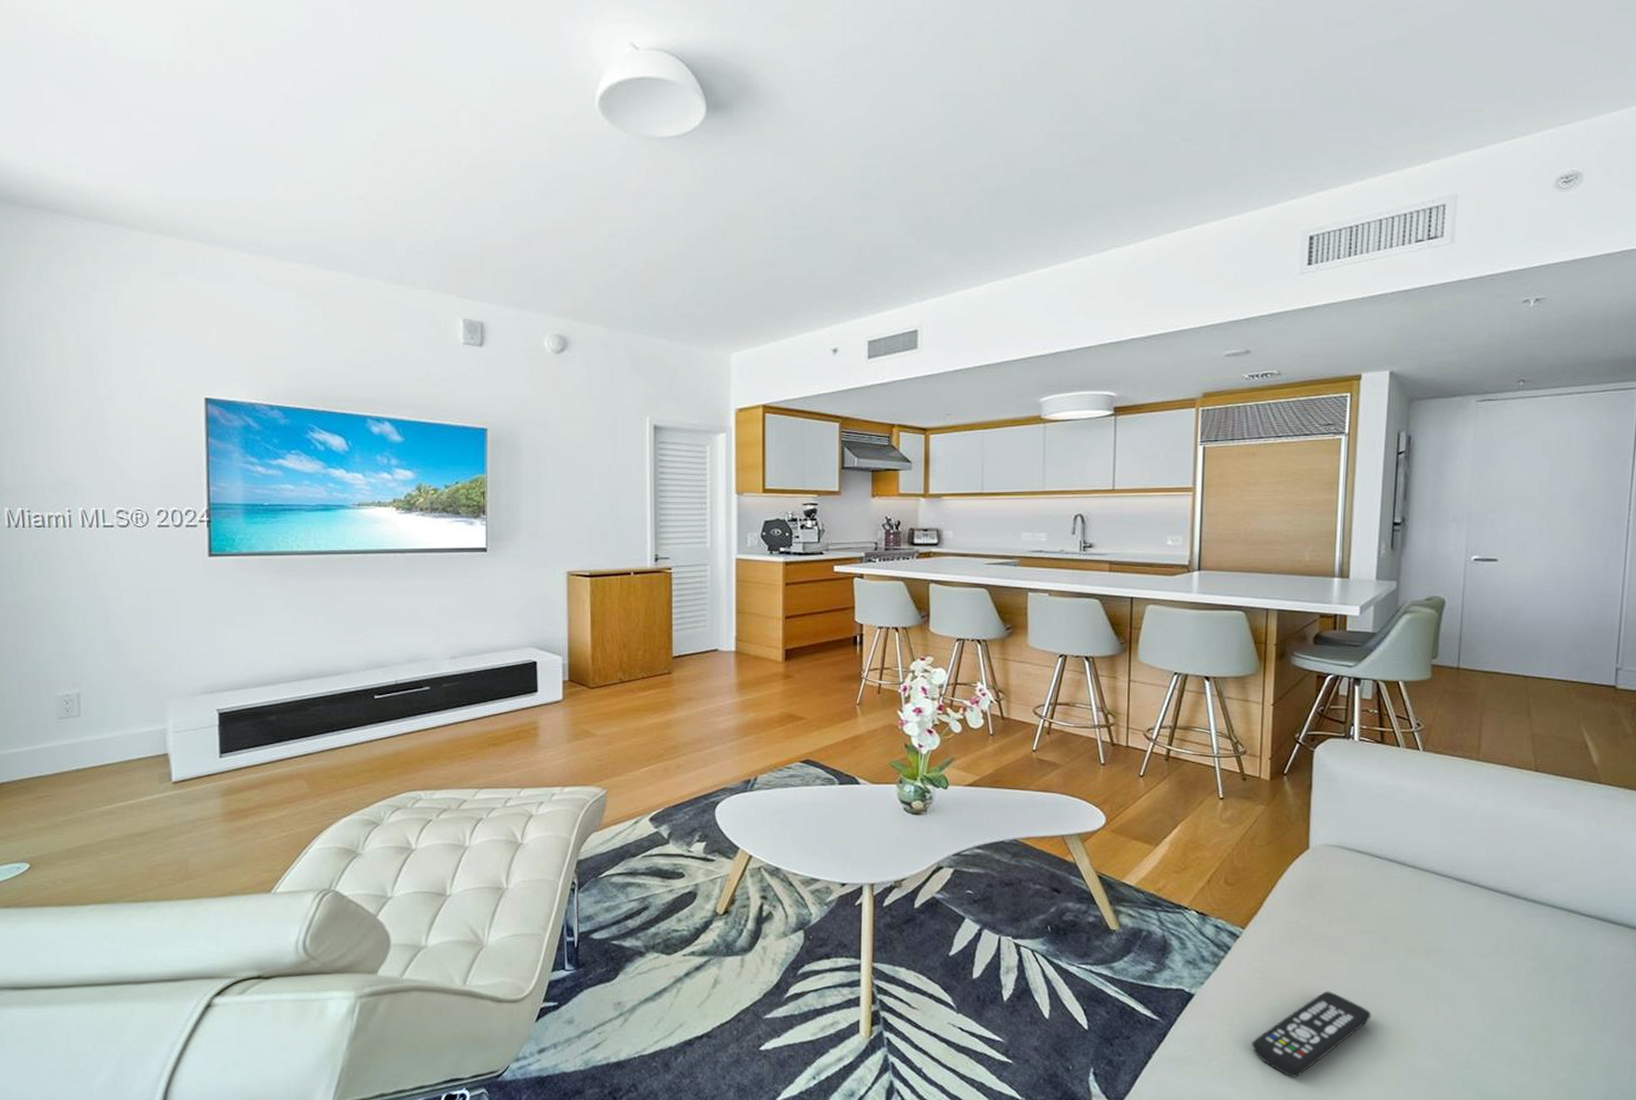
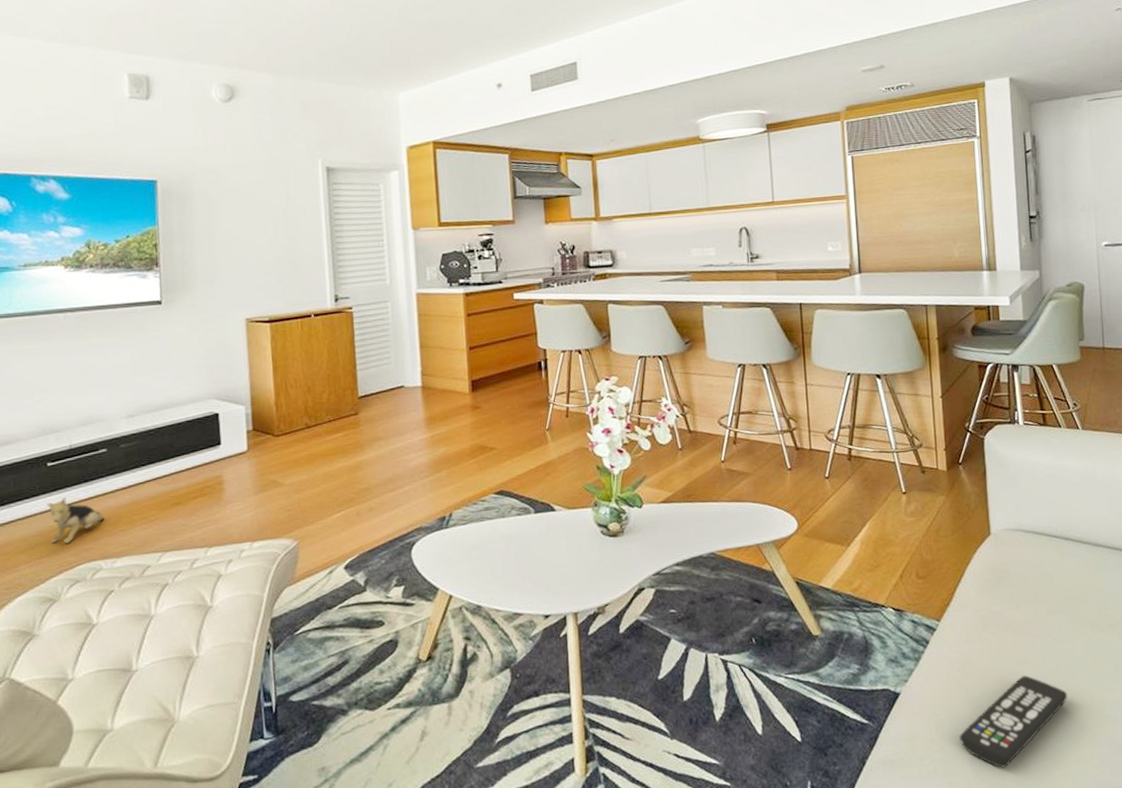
plush toy: none [372,729,426,772] -> present [46,497,105,544]

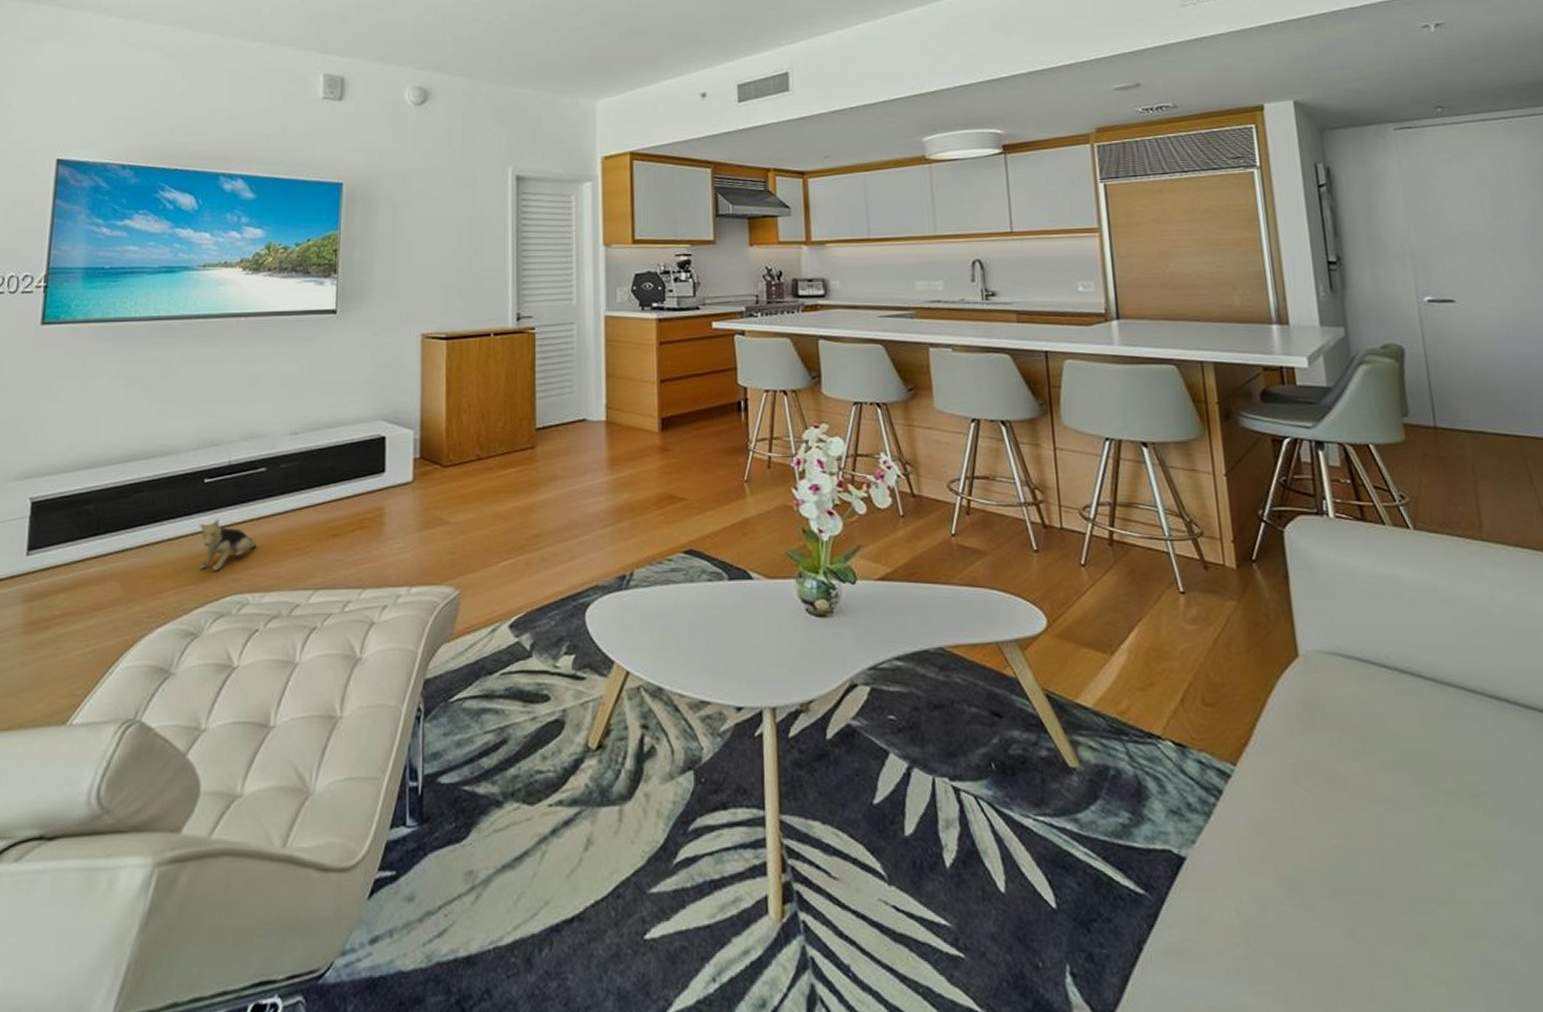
remote control: present [959,675,1068,768] -> none [1269,852,1418,979]

